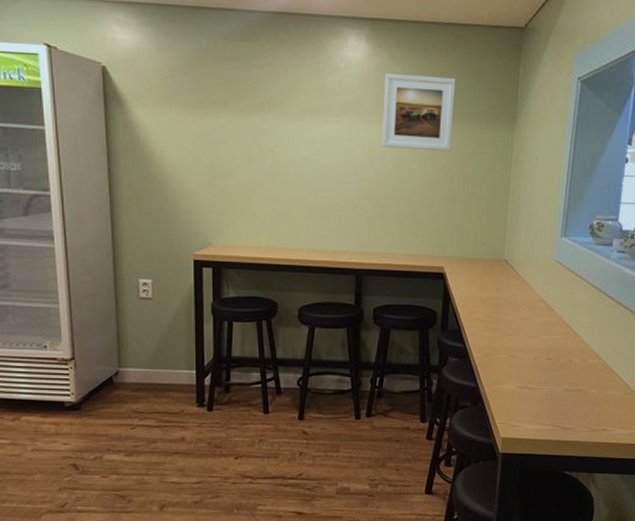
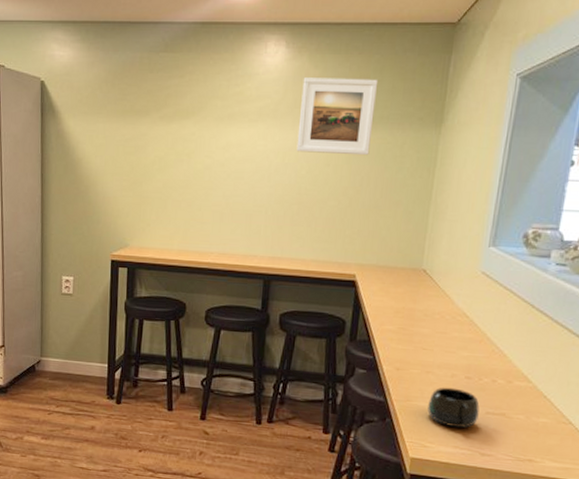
mug: none [515,369,560,406] -> present [427,387,480,428]

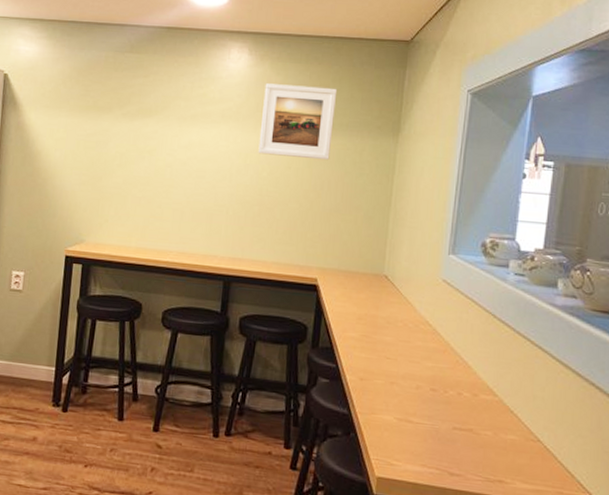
mug: present [427,387,480,428] -> none [393,399,446,445]

